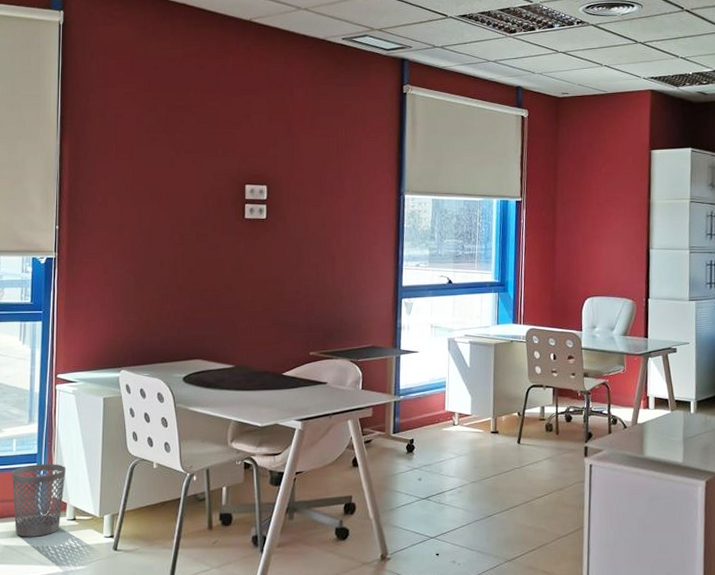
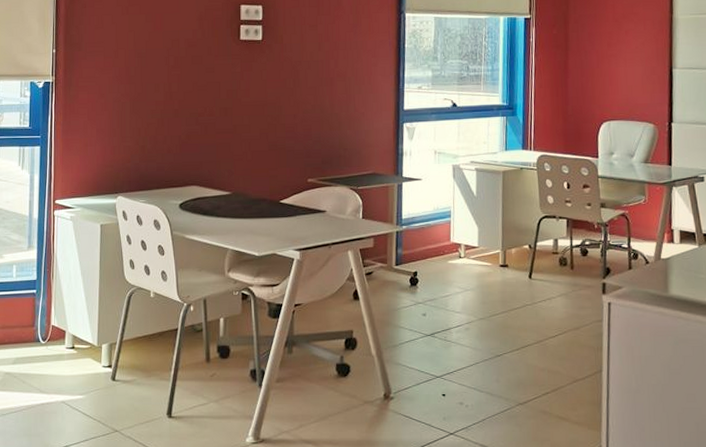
wastebasket: present [12,464,66,537] -> none [12,291,64,365]

